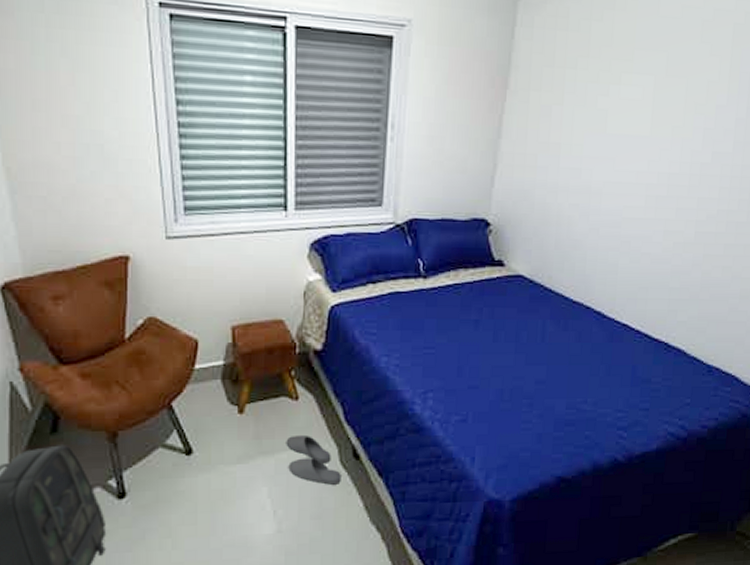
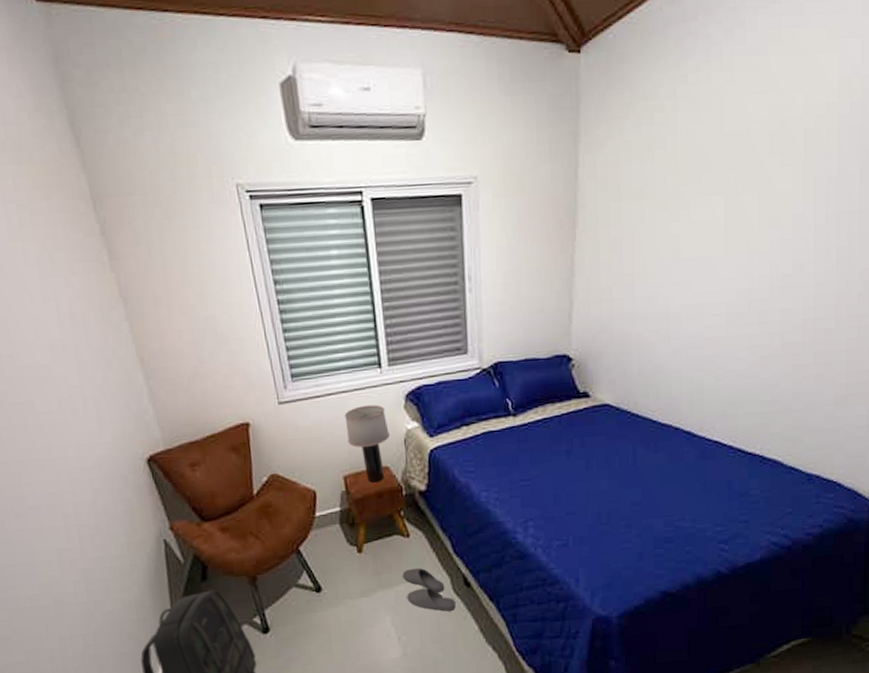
table lamp: none [240,250,288,336] -> present [344,404,390,483]

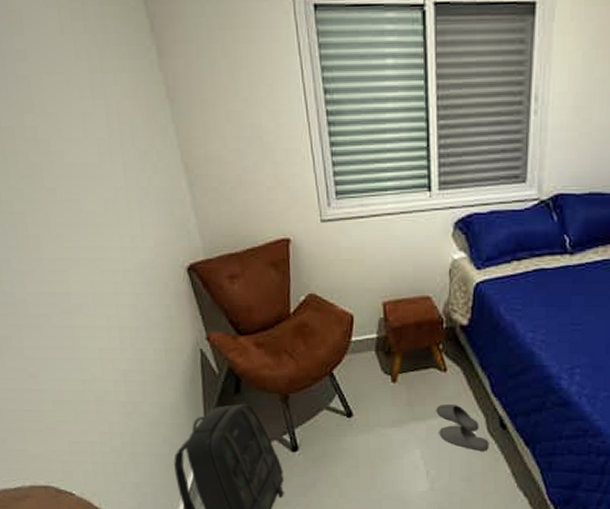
table lamp: present [344,404,390,483] -> none [388,230,434,312]

